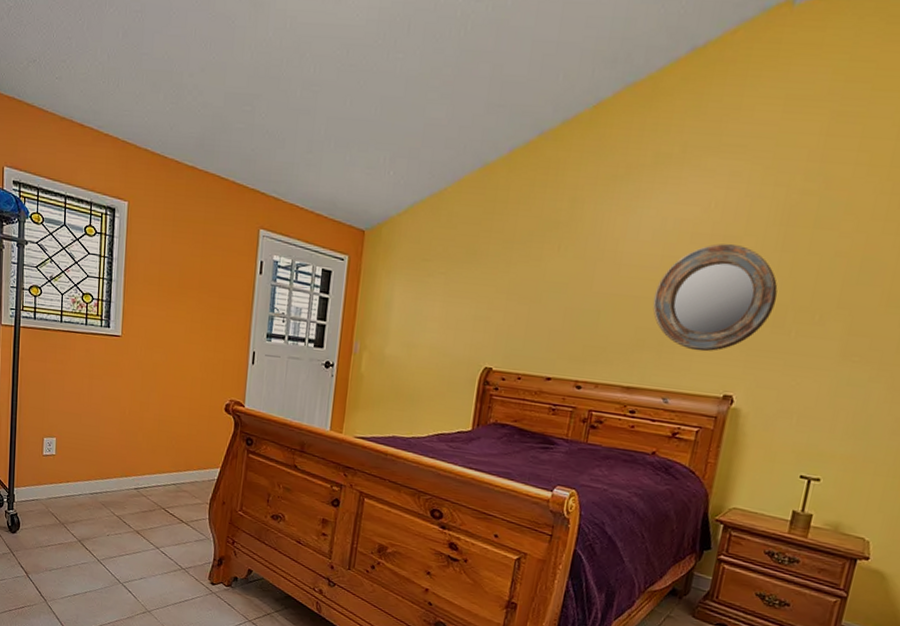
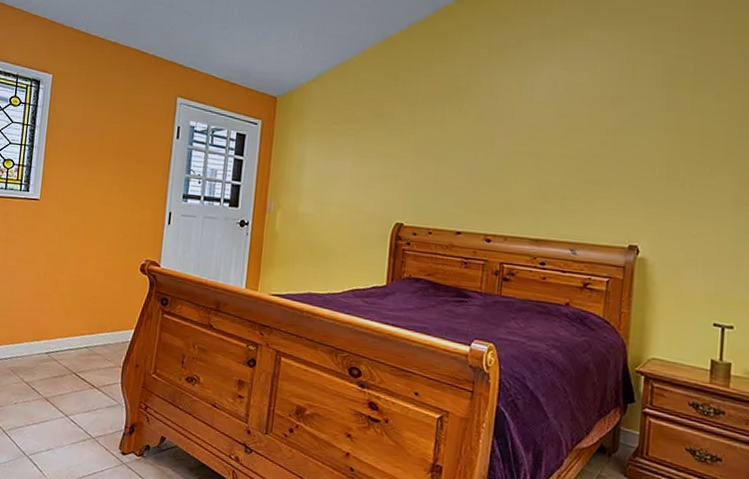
home mirror: present [652,244,778,352] -> none [552,104,668,204]

